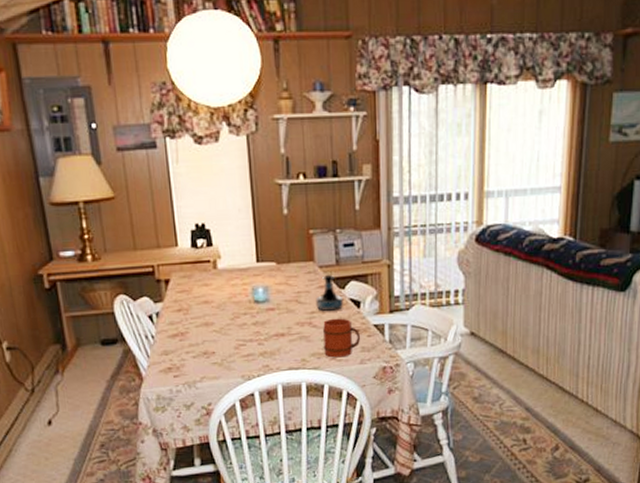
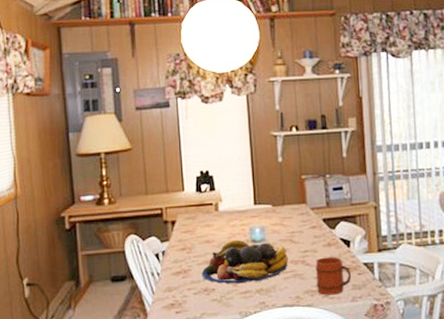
fruit bowl: none [200,300,294,347] -> present [201,239,288,284]
tequila bottle: present [315,274,344,311] -> none [308,215,335,250]

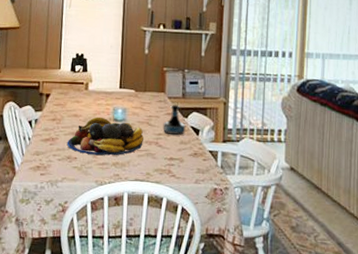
tequila bottle: none [308,215,335,250] -> present [163,104,186,135]
mug: present [315,256,352,295] -> none [166,141,198,176]

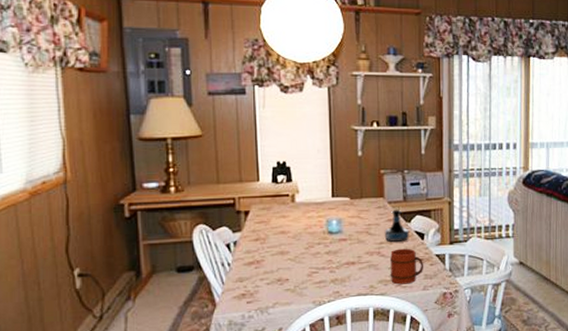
fruit bowl: present [67,117,144,156] -> none [275,231,364,275]
mug: none [166,141,198,176] -> present [389,248,424,285]

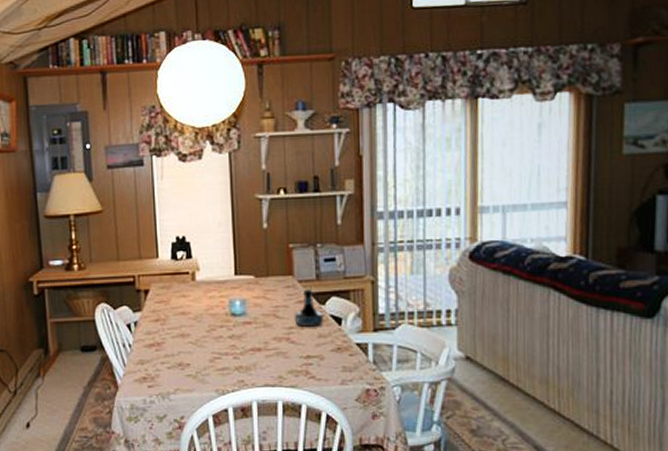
mug: present [389,248,424,285] -> none [300,335,342,377]

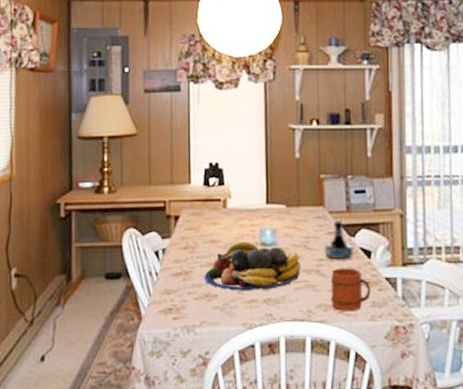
fruit bowl: none [176,312,271,360] -> present [204,241,300,291]
mug: none [300,335,342,377] -> present [330,268,372,312]

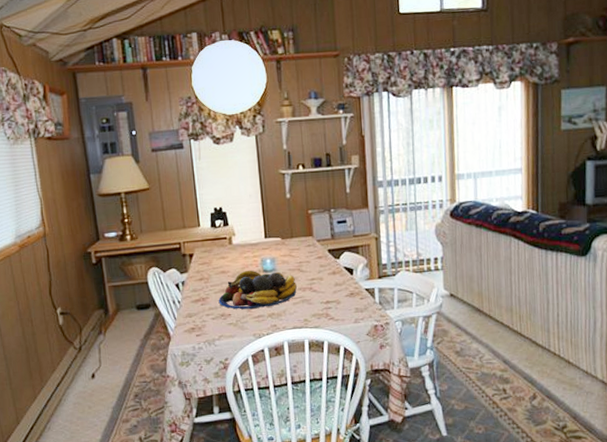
tequila bottle: present [324,220,354,259] -> none [315,246,339,278]
mug: present [330,268,372,312] -> none [321,283,355,318]

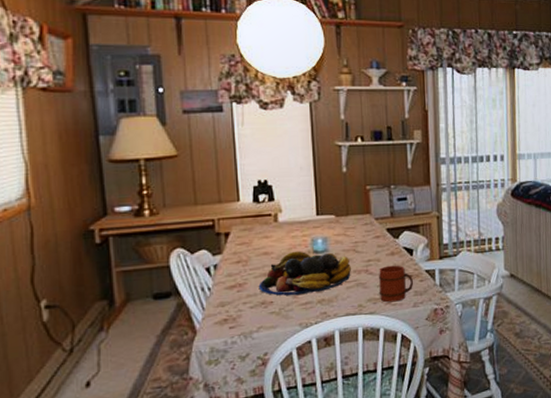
mug: none [321,283,355,318] -> present [378,265,414,303]

